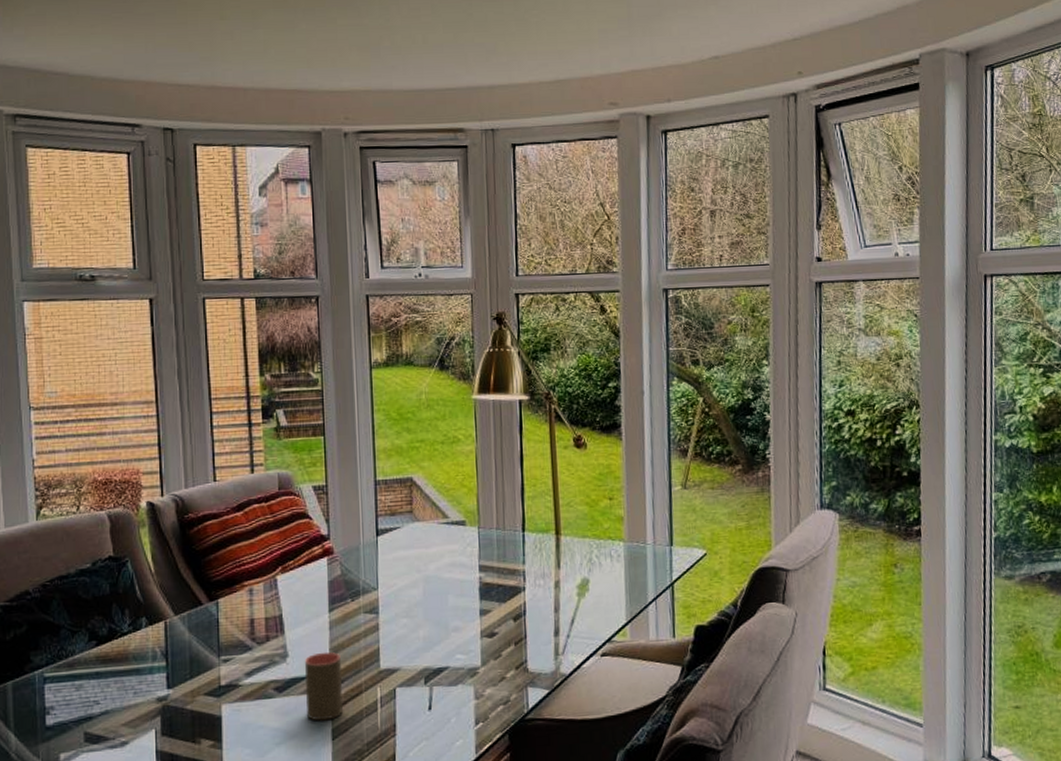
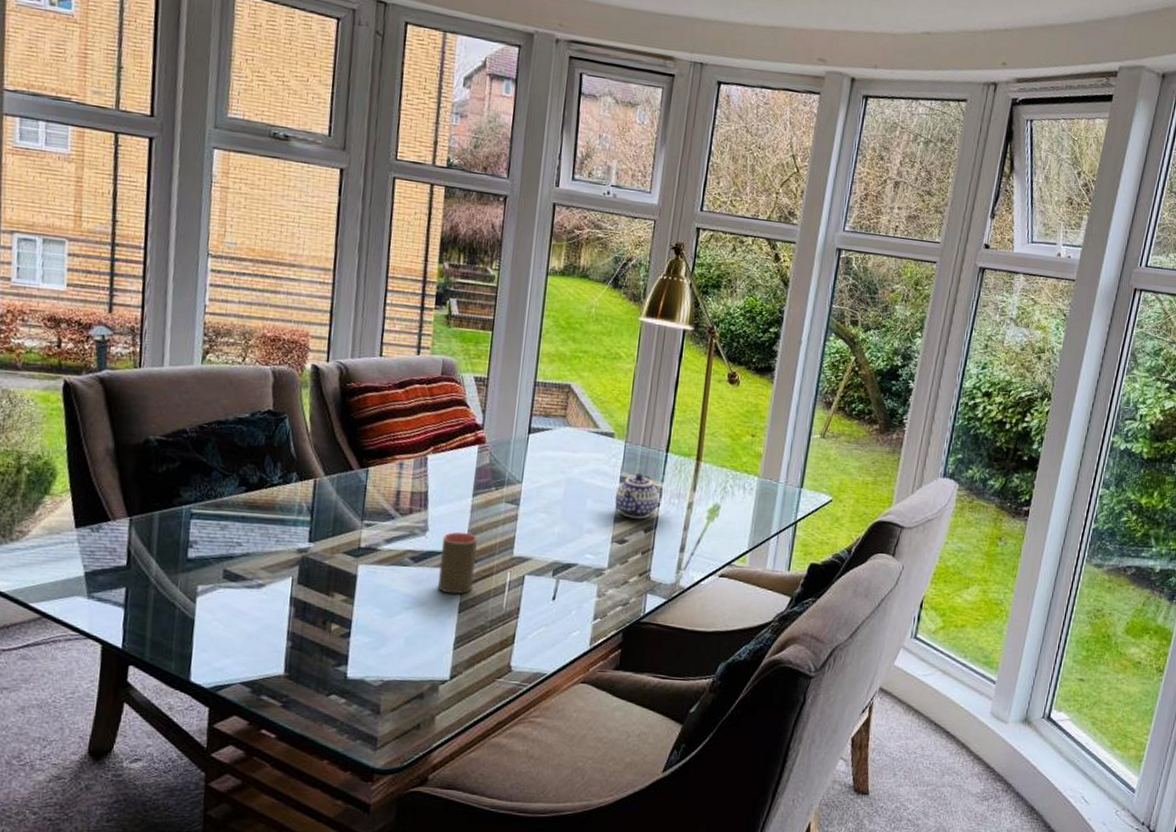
teapot: none [477,558,523,608] -> present [615,472,659,519]

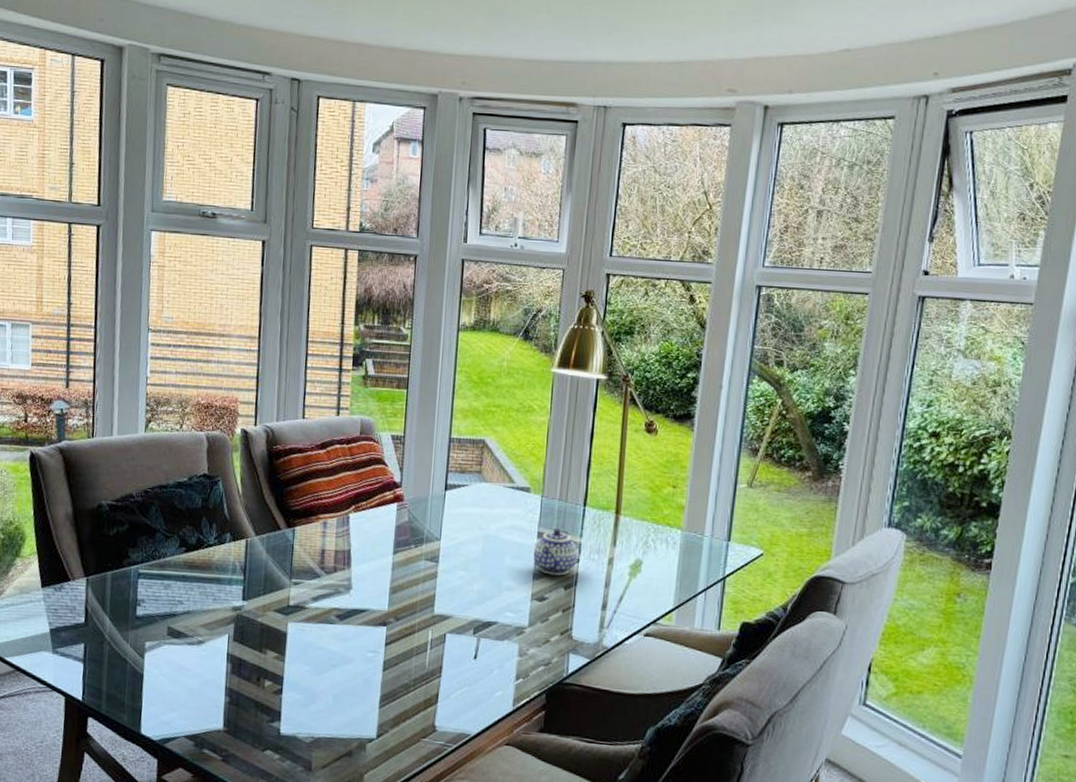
cup: present [438,532,478,595] -> none [363,589,399,653]

